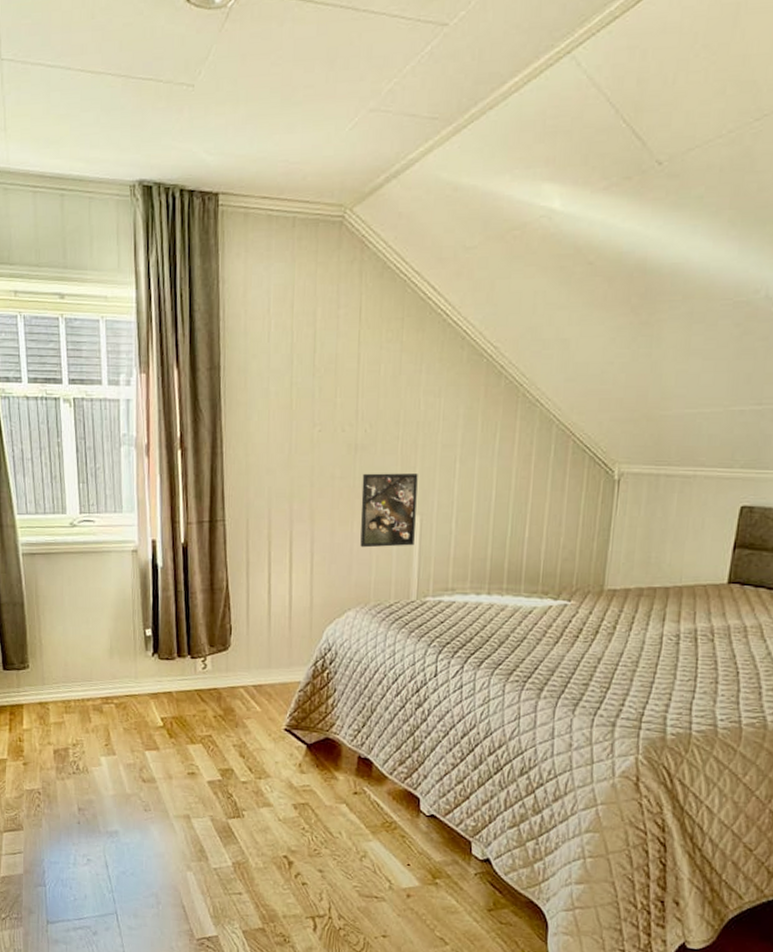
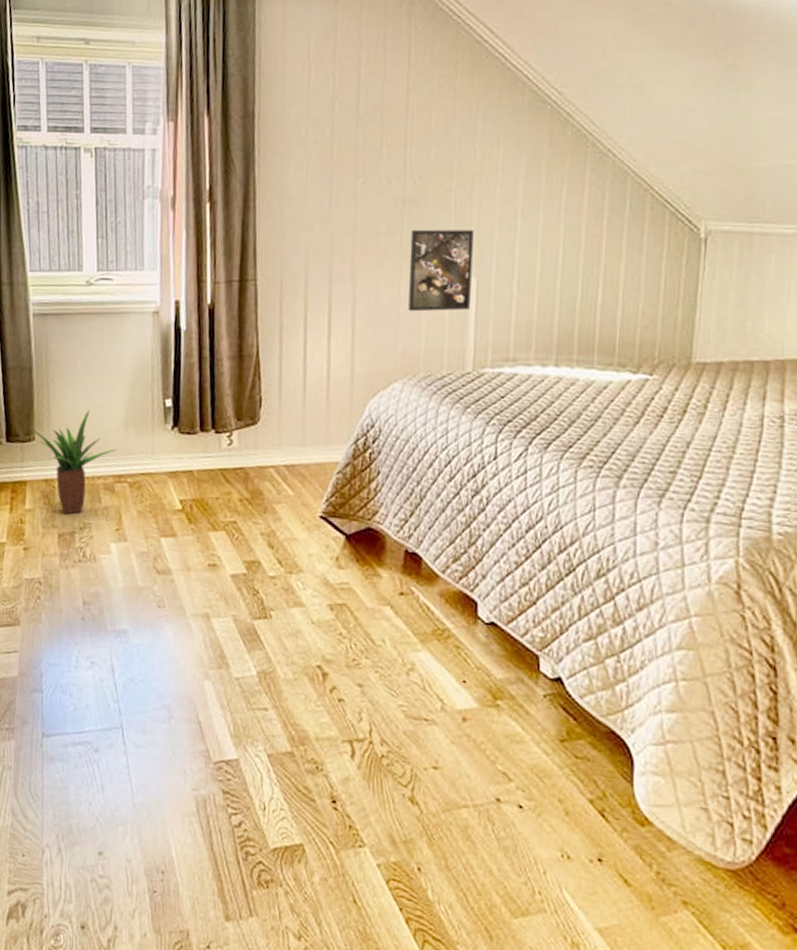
potted plant: none [26,640,104,733] -> present [32,410,117,515]

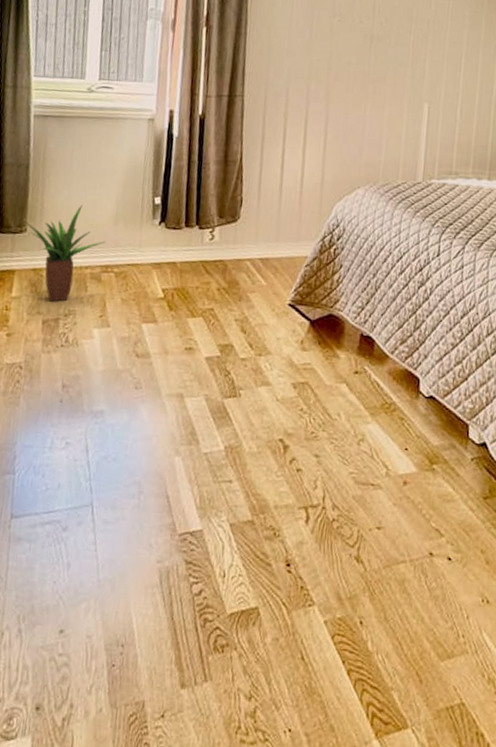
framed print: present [408,229,474,312] -> none [372,61,428,131]

